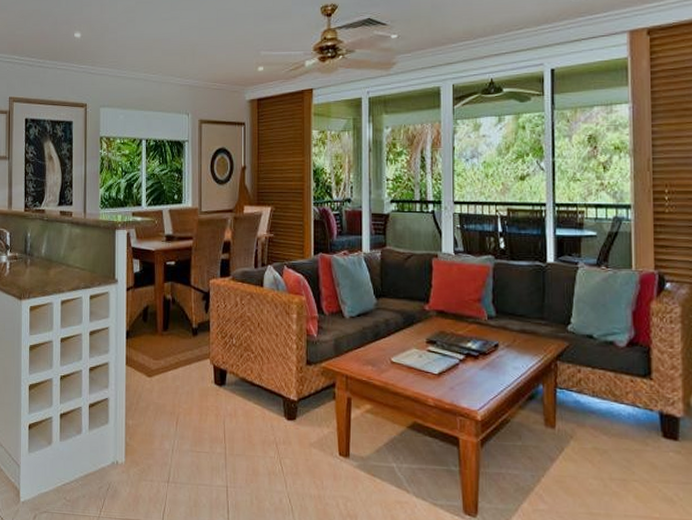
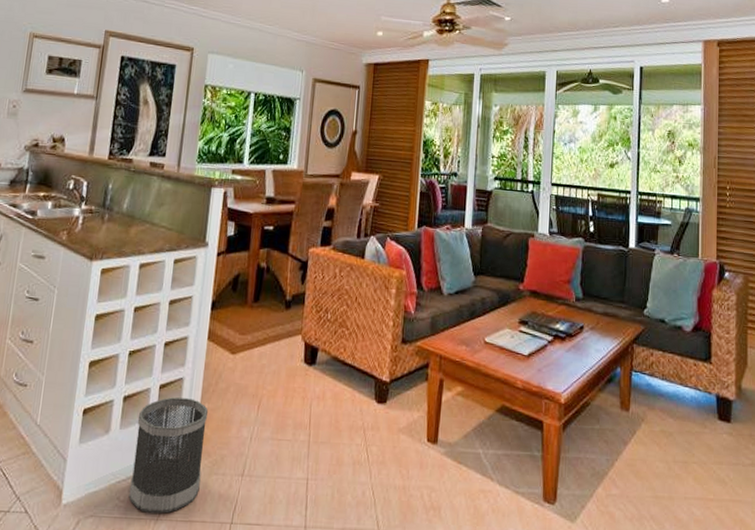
wastebasket: none [73,415,132,512] -> present [128,397,208,514]

